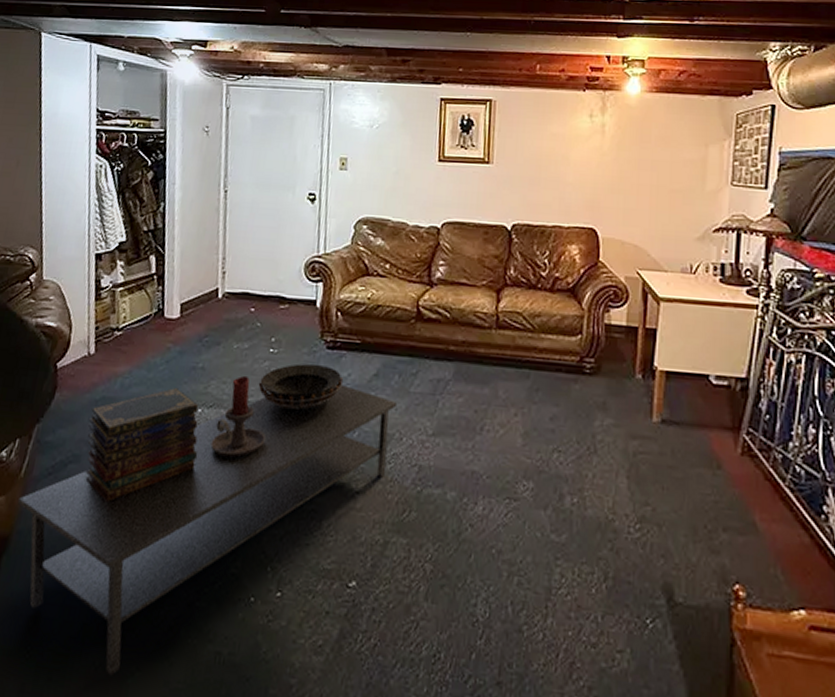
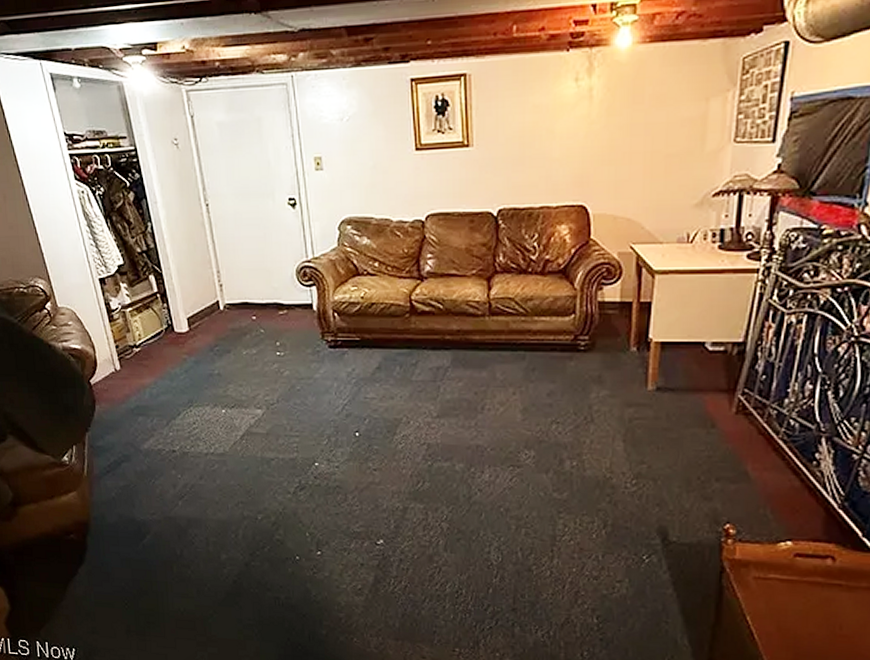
coffee table: present [18,382,398,676] -> none [88,377,402,618]
book stack: present [85,388,199,503] -> none [129,394,230,492]
candle holder: present [210,375,266,458] -> none [239,378,286,448]
decorative bowl: present [258,363,344,410] -> none [271,362,349,404]

